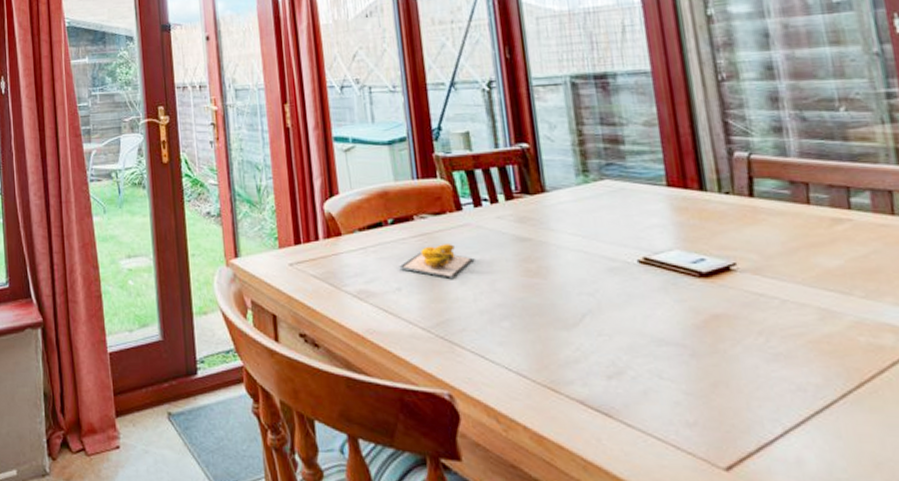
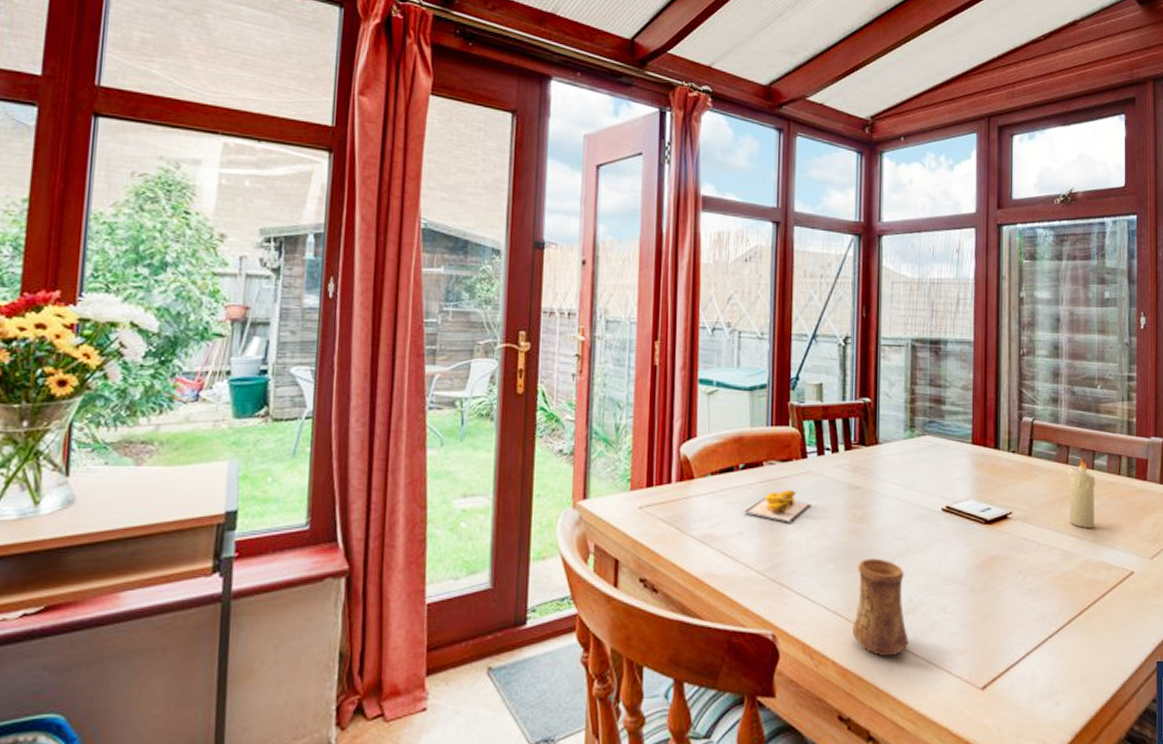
cup: none [539,316,617,426] -> present [852,558,908,657]
candle: none [811,195,864,281] -> present [1068,457,1096,528]

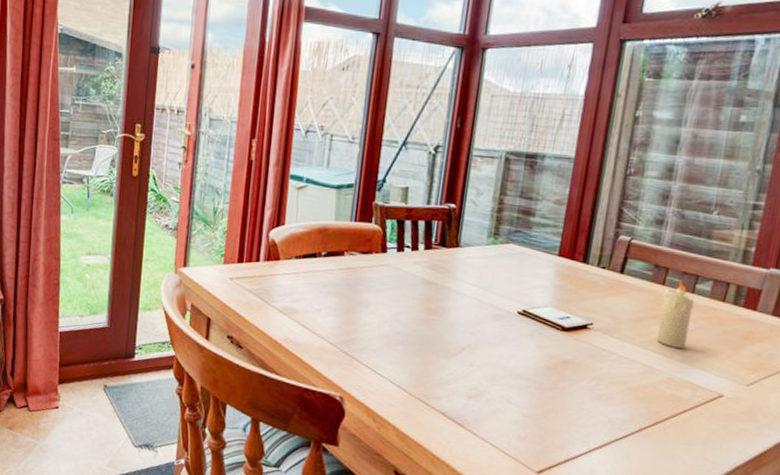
banana: present [744,490,812,523] -> none [323,278,387,307]
cup: present [852,558,908,657] -> none [415,346,472,432]

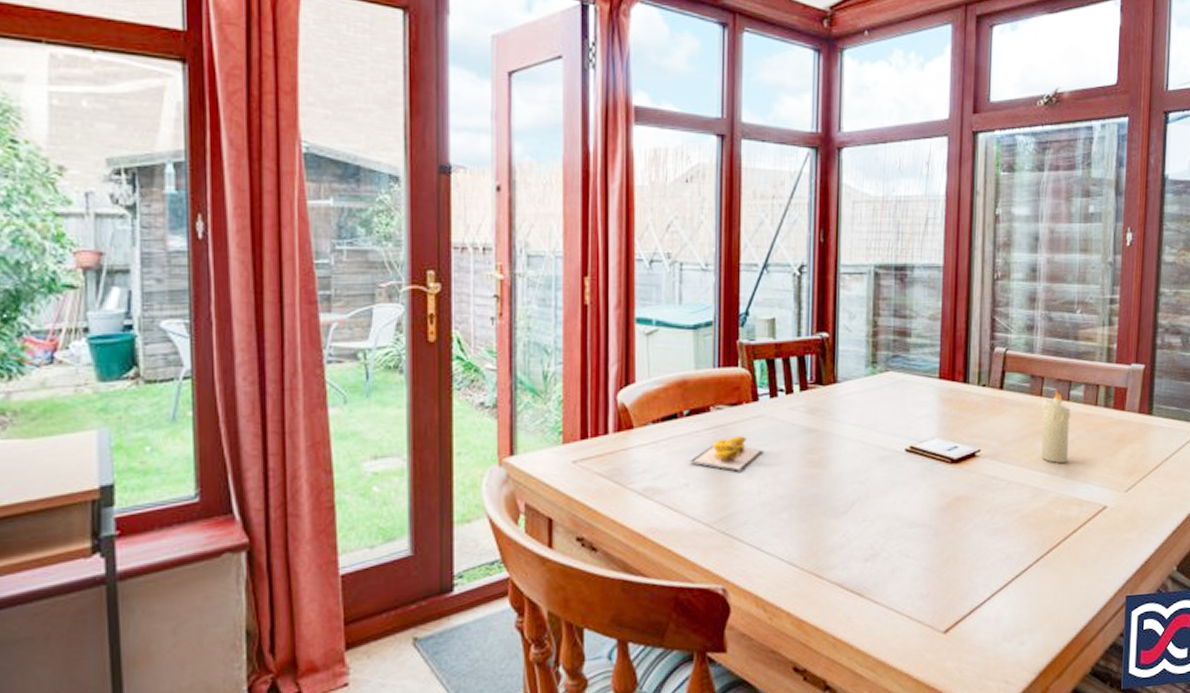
banana: none [323,278,387,307] -> present [689,436,764,472]

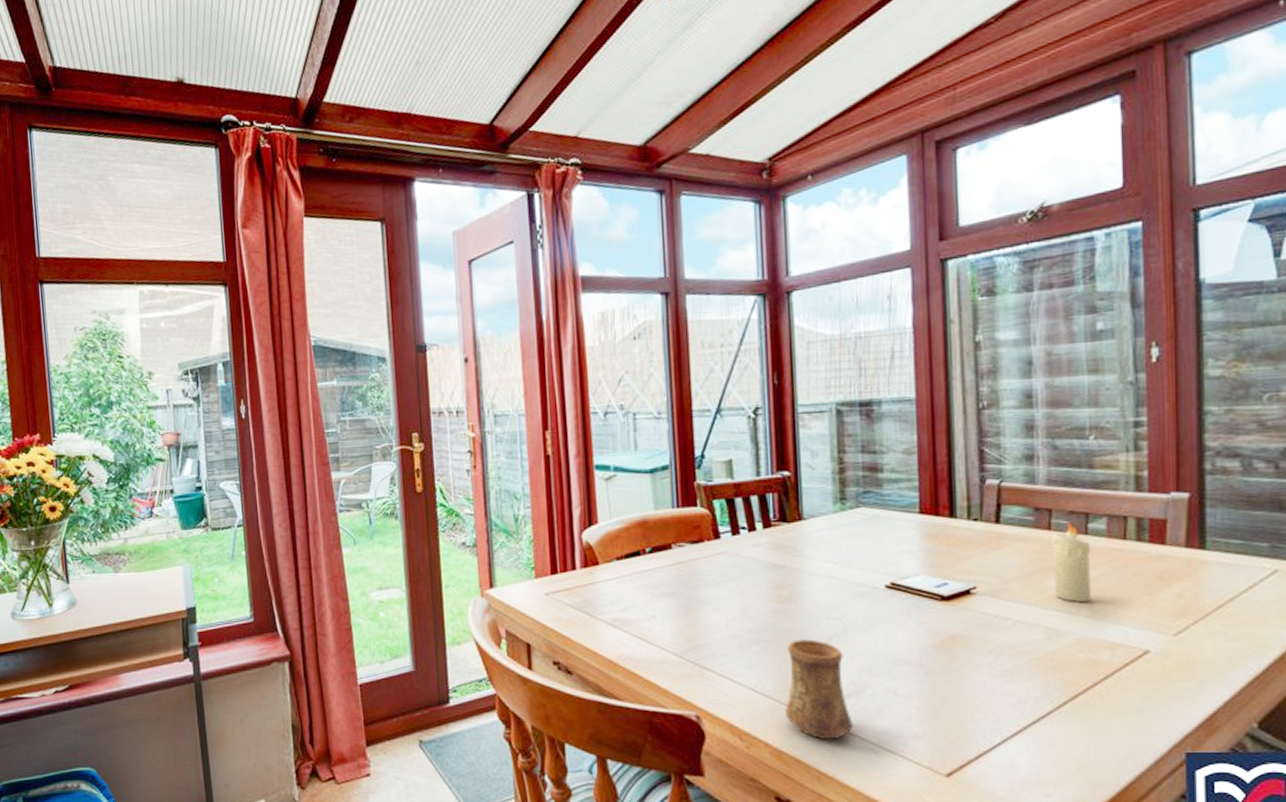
banana: present [689,436,764,472] -> none [655,572,729,605]
cup: none [808,504,868,606] -> present [785,639,853,740]

